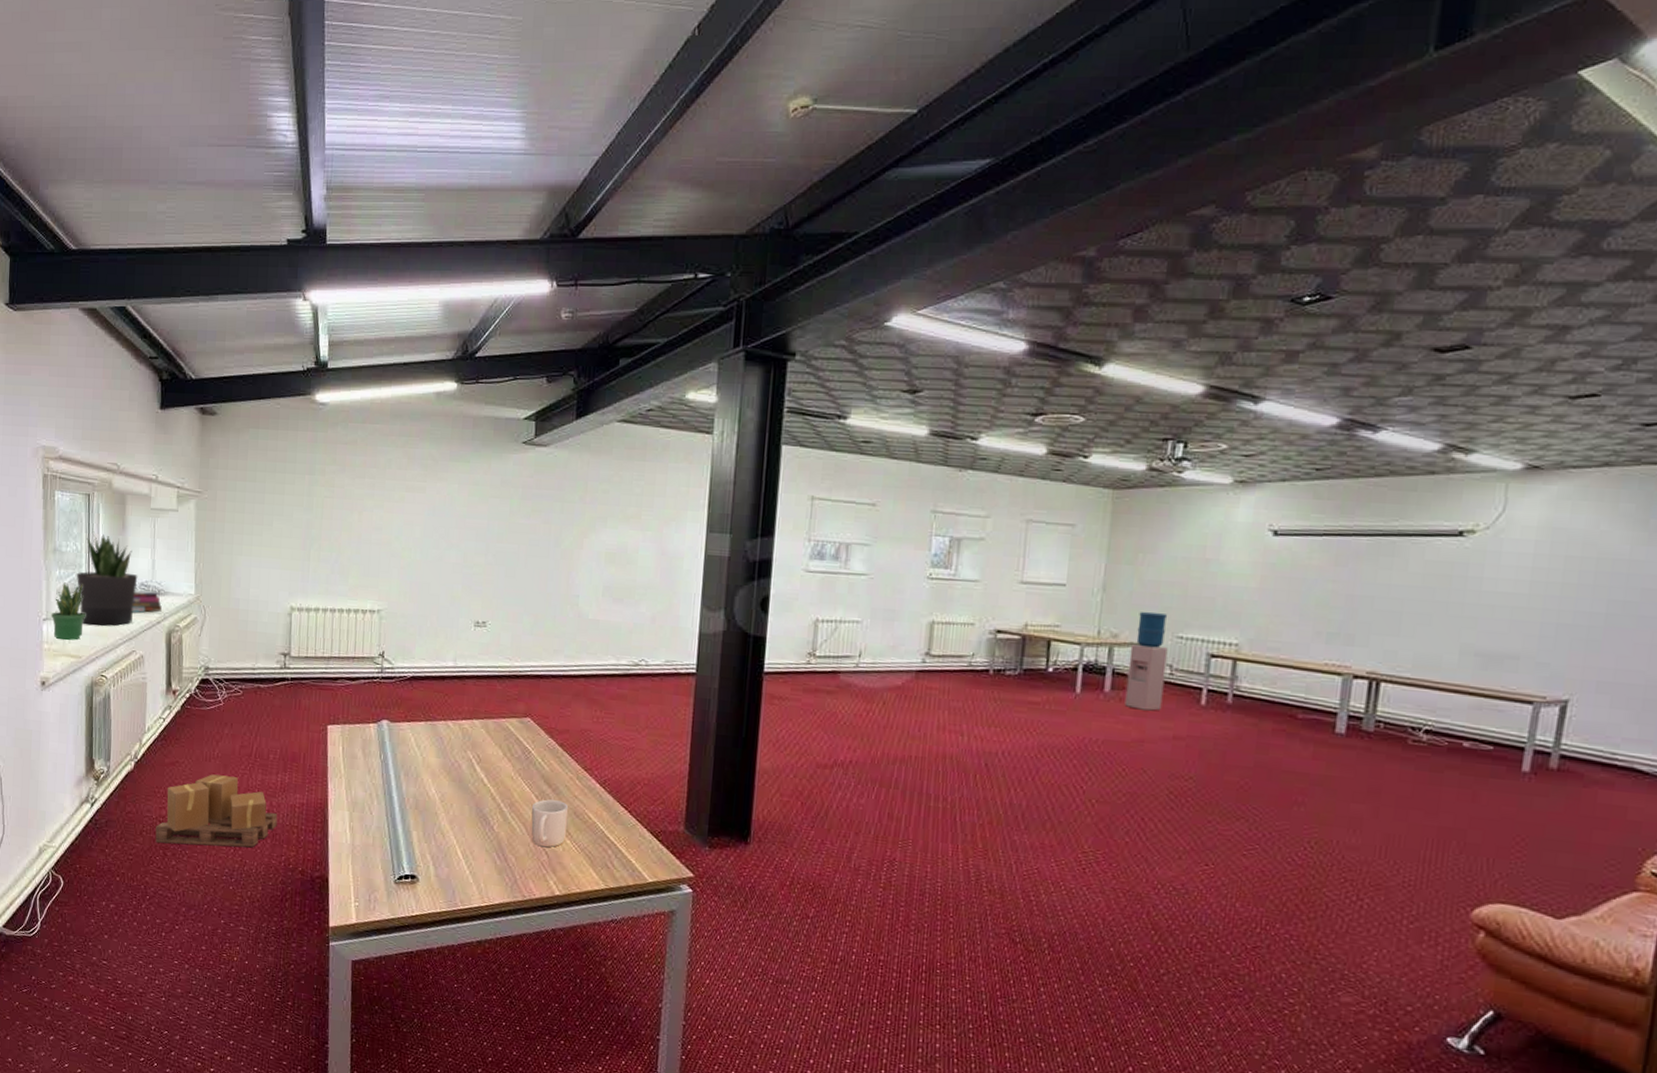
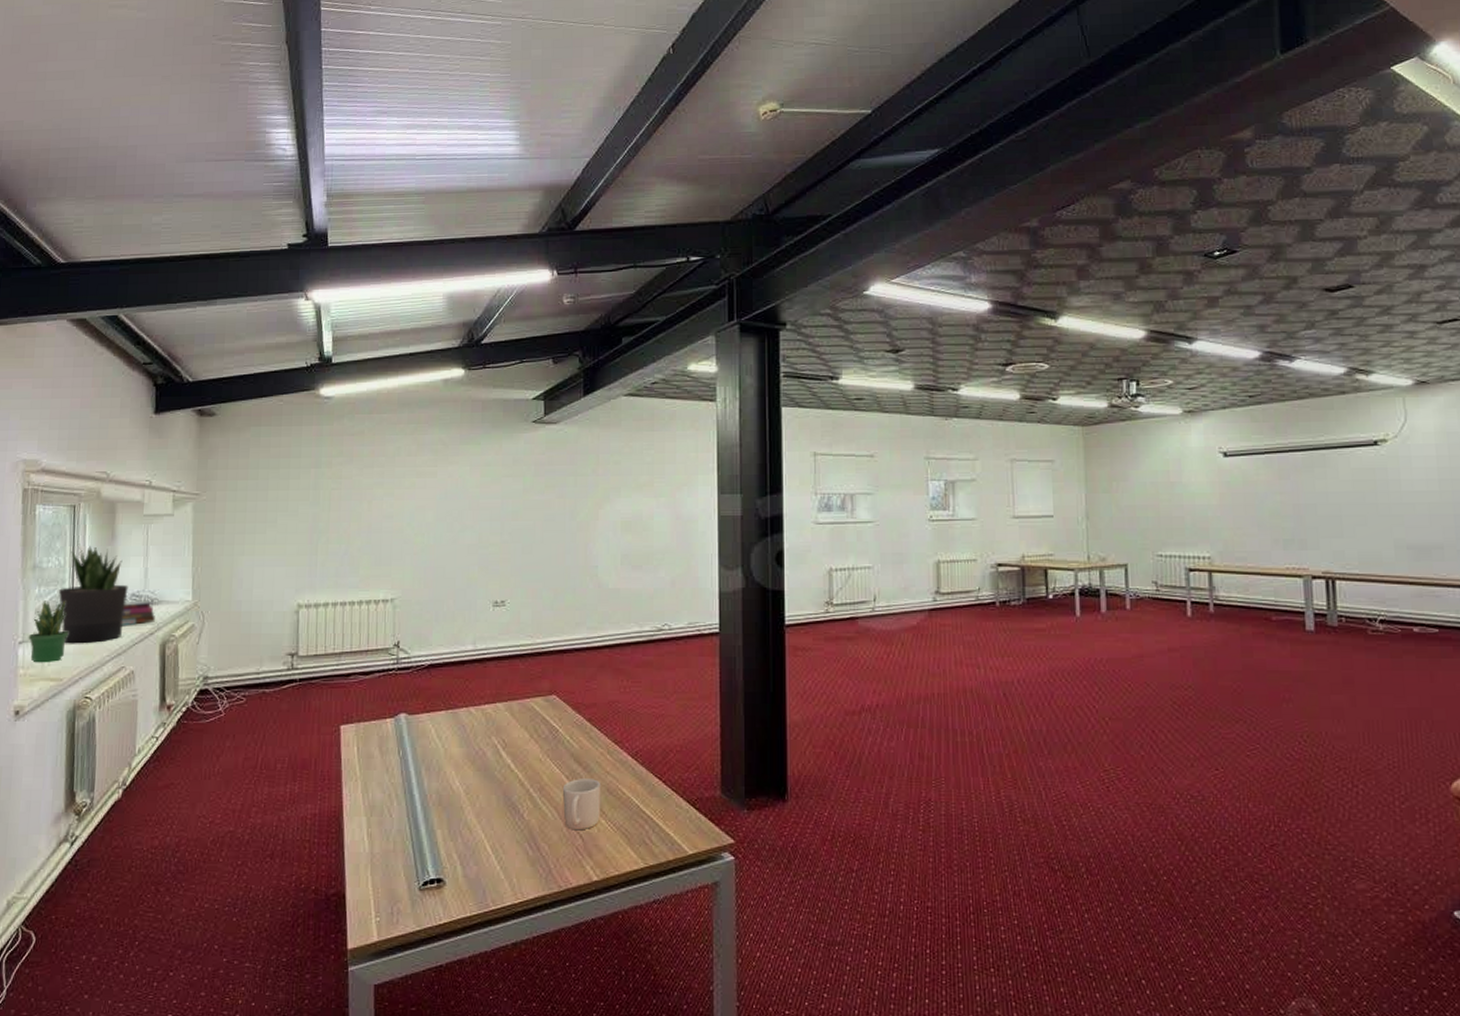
cardboard boxes: present [155,774,278,848] -> none [146,793,287,879]
water cooler: present [1124,611,1168,711] -> none [1118,534,1154,627]

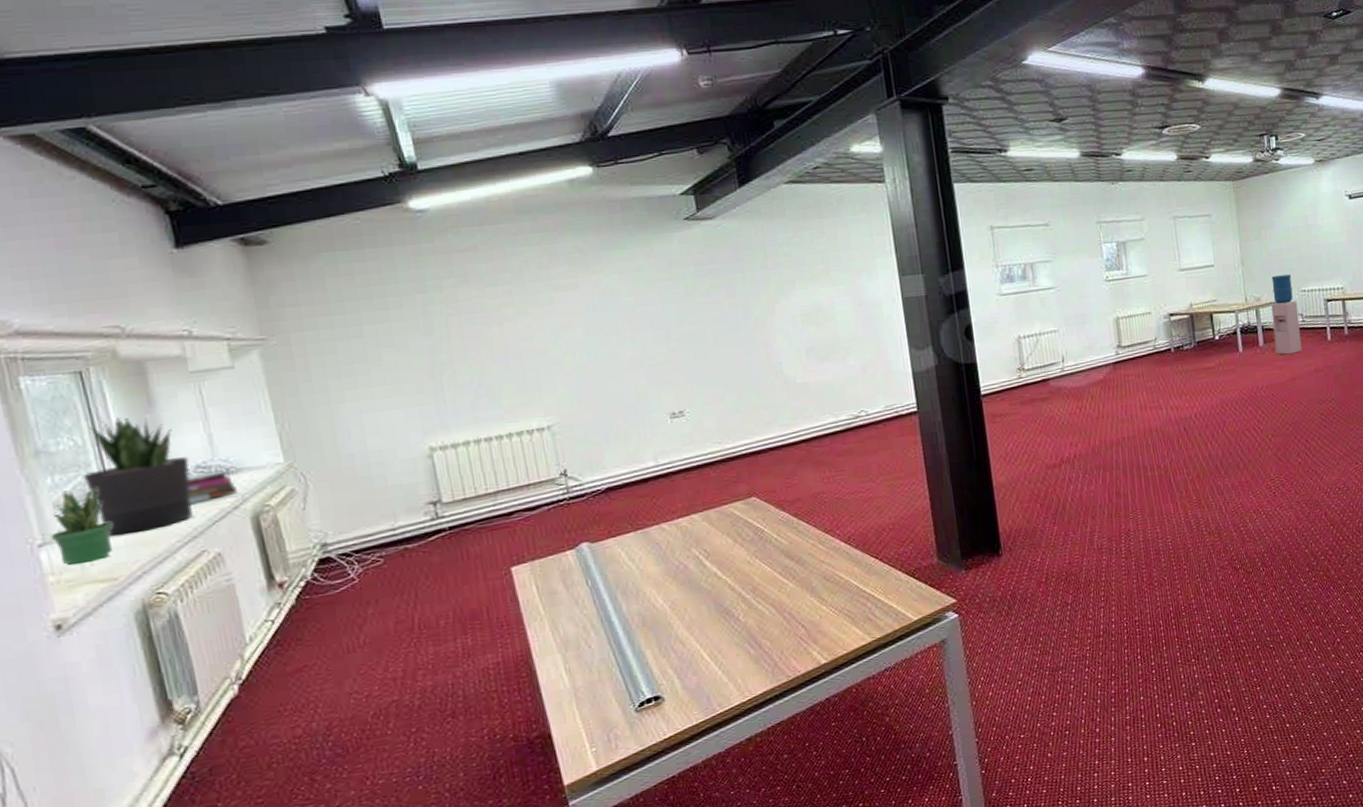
mug: present [562,779,601,831] -> none [776,570,821,622]
water cooler: none [1118,534,1154,627] -> present [1270,274,1302,355]

